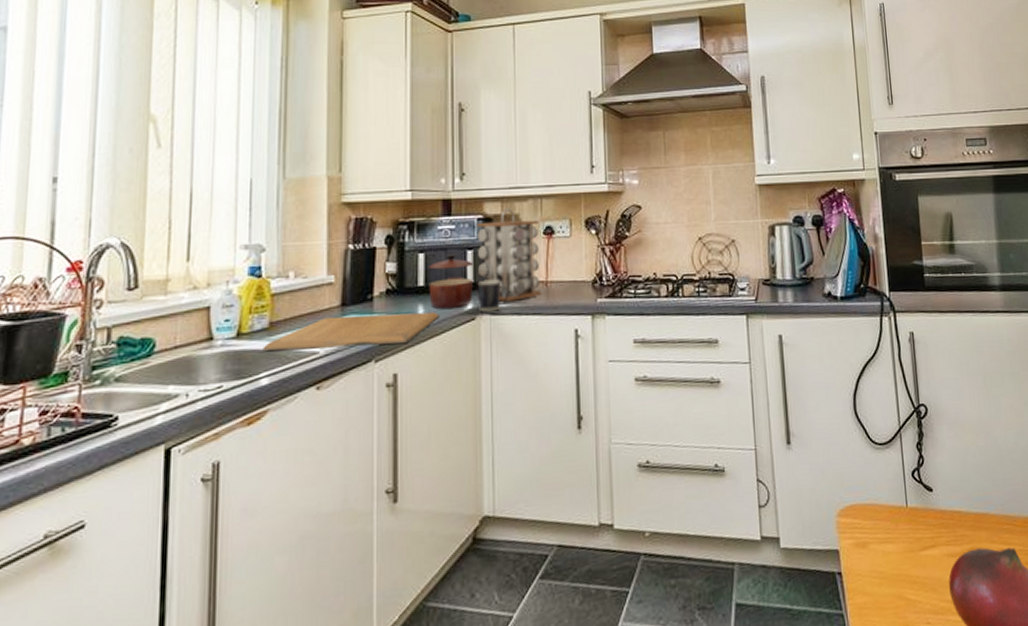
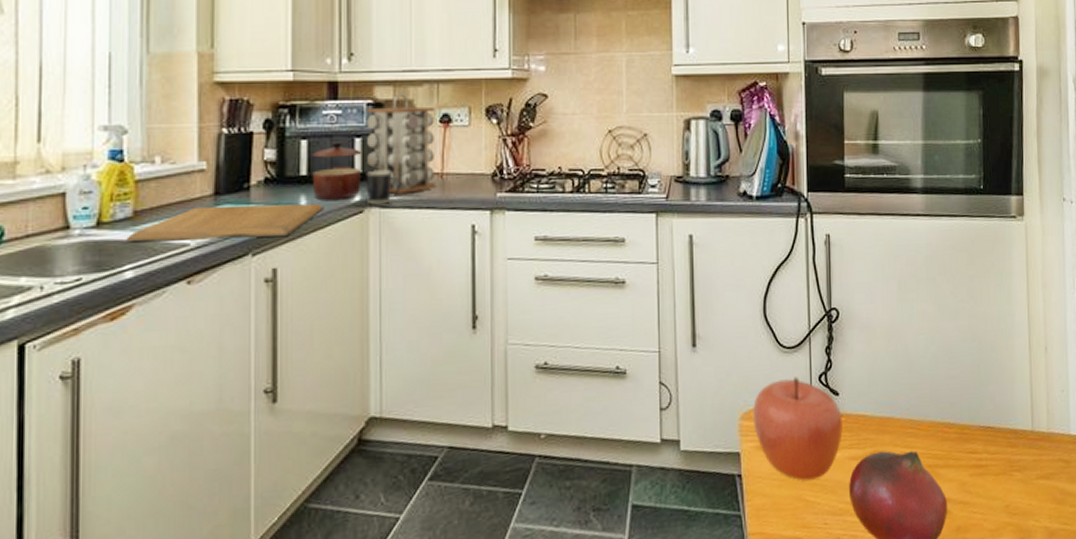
fruit: none [849,473,939,578] -> present [753,377,843,481]

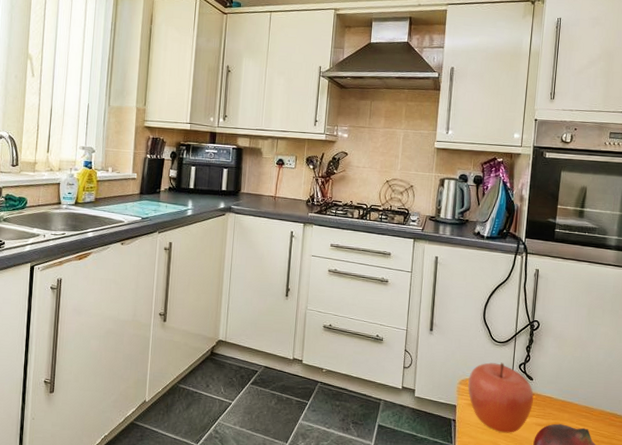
chopping board: present [126,203,324,243] -> none [90,200,202,224]
saucepan: present [312,141,362,202] -> none [196,169,227,207]
spice rack: present [365,94,436,194] -> none [228,143,275,207]
mug: present [366,171,399,205] -> none [228,190,248,212]

